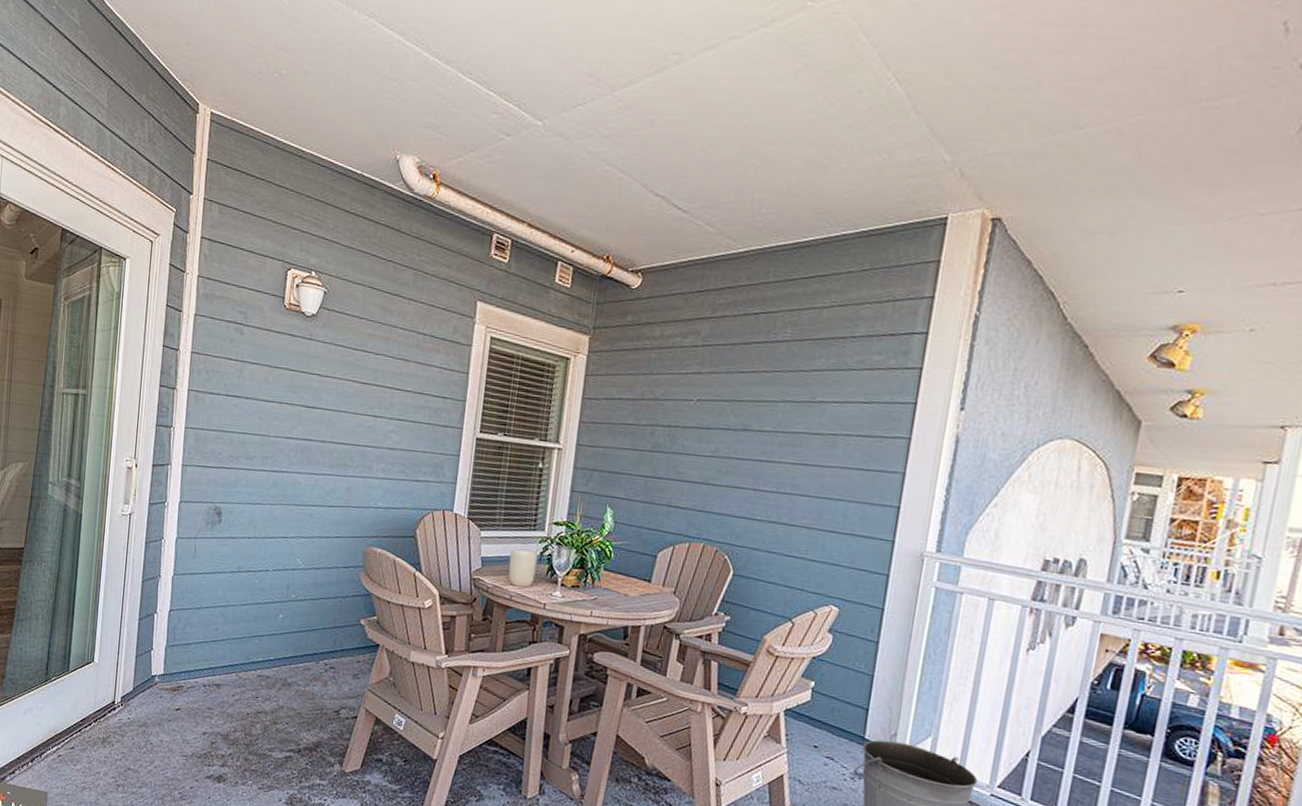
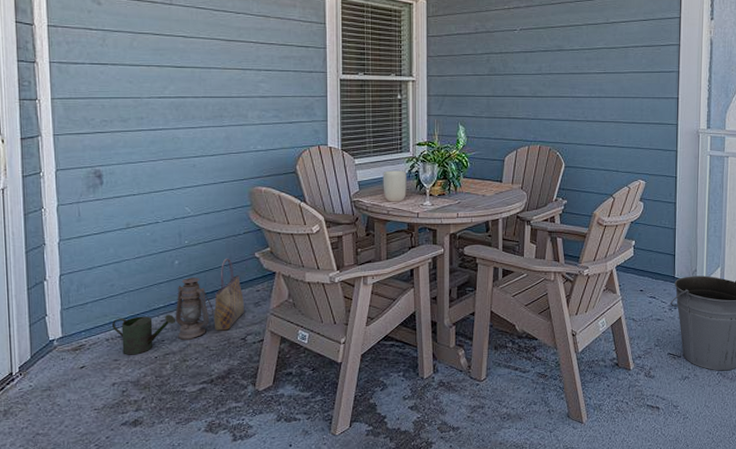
watering can: none [211,664,273,707] -> present [112,314,176,355]
lantern: none [271,634,311,703] -> present [175,277,215,340]
tote bag: none [309,620,343,699] -> present [213,258,244,331]

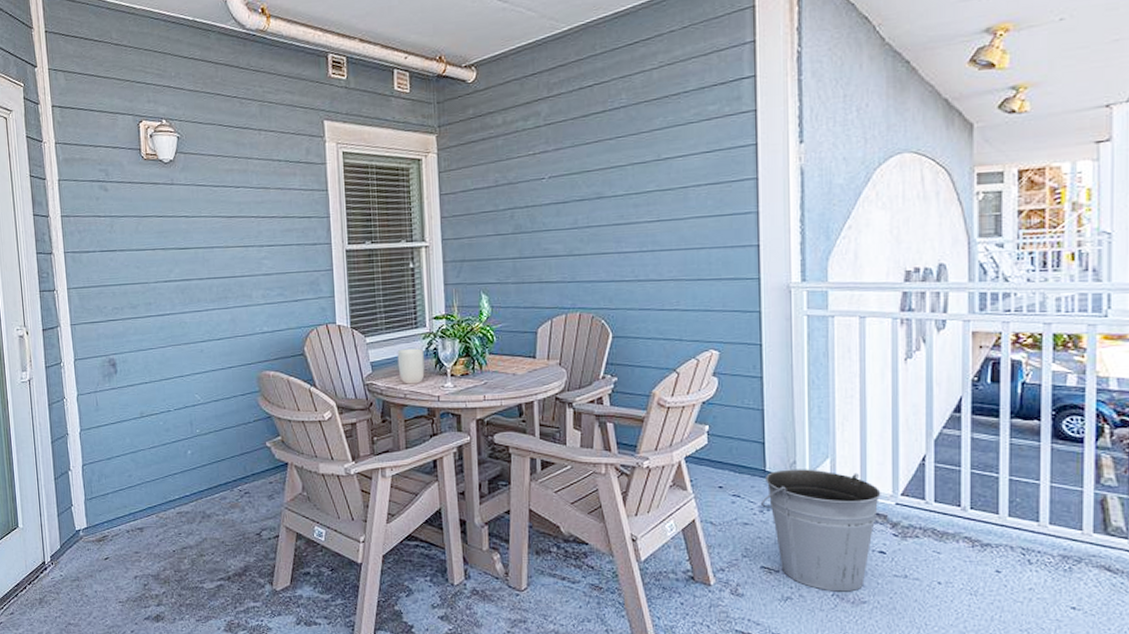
watering can: present [112,314,176,355] -> none [132,507,192,548]
lantern: present [175,277,215,340] -> none [190,468,228,534]
tote bag: present [213,258,244,331] -> none [227,448,258,525]

